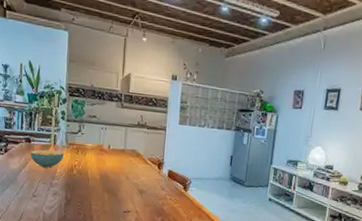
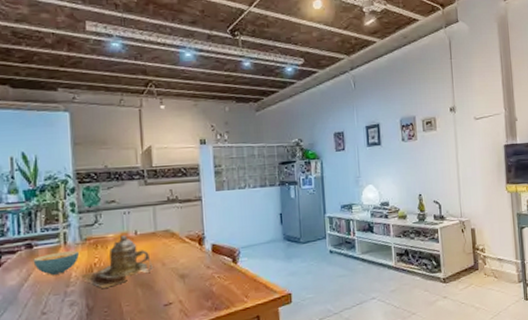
teapot: none [64,147,119,187] -> present [81,235,153,288]

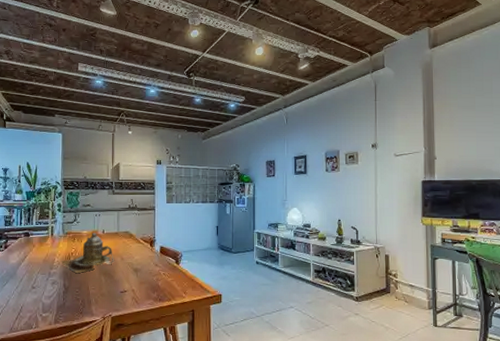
cereal bowl: present [33,250,79,275] -> none [29,241,61,259]

